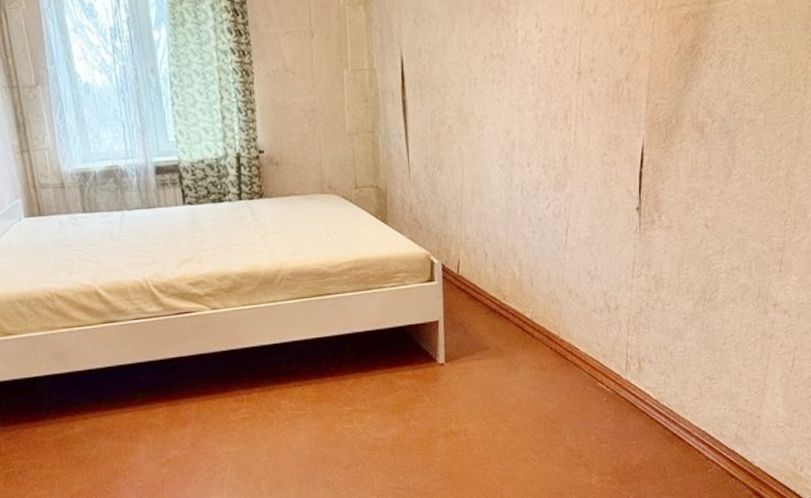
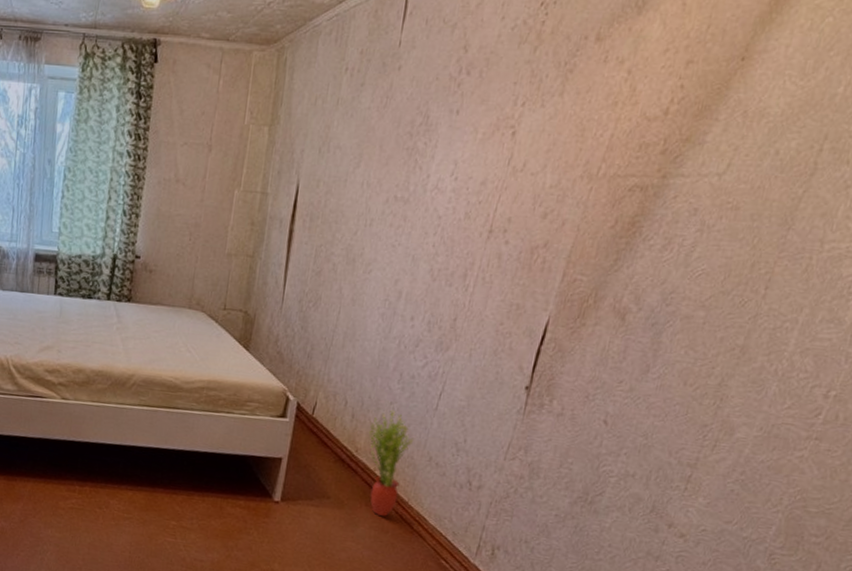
potted plant: none [511,253,552,355] -> present [368,410,413,516]

